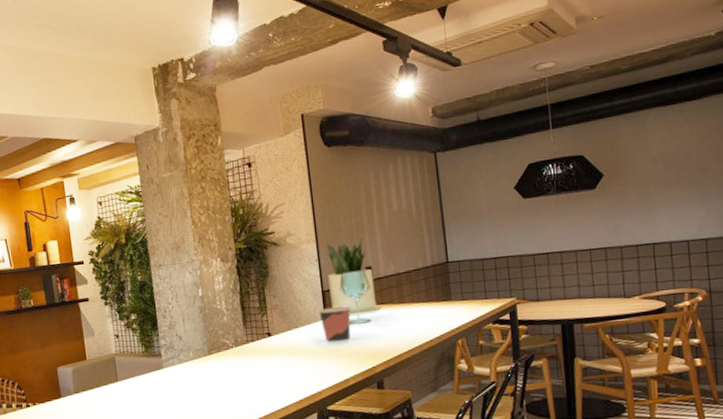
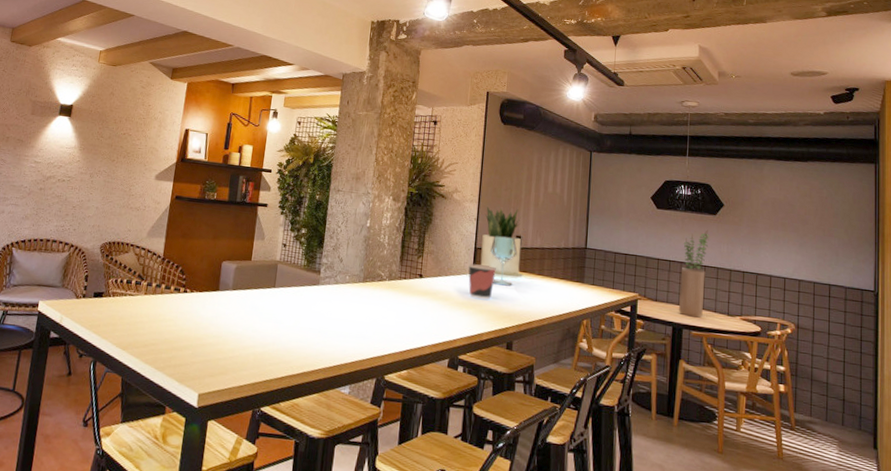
vase: none [560,207,595,309] -> present [679,229,709,318]

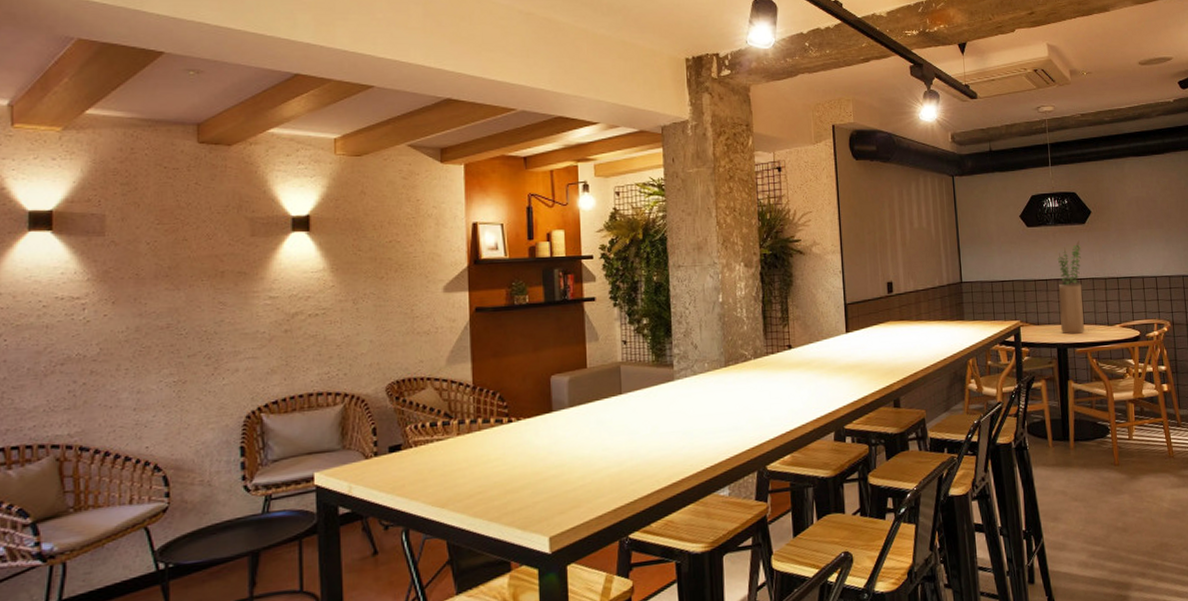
cup: present [468,263,497,301] -> none [840,320,872,361]
planter: present [480,206,524,280] -> none [849,252,901,332]
wine glass: present [490,236,517,286] -> none [862,285,891,340]

